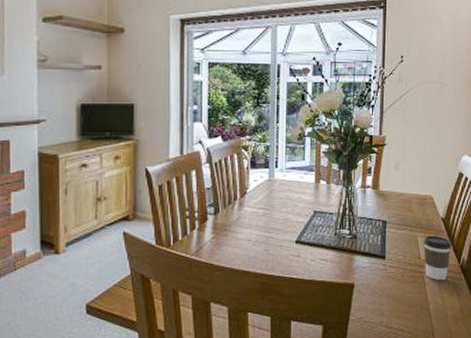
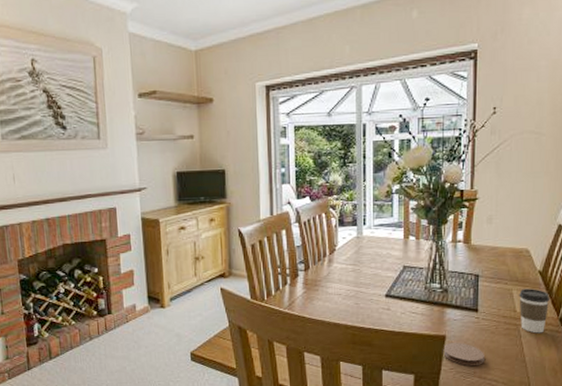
coaster: none [351,291,391,315] -> present [443,343,484,366]

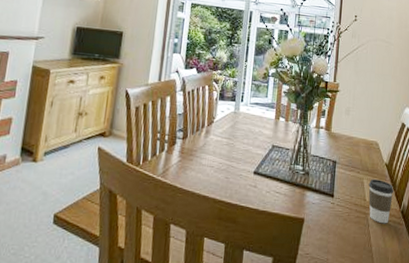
coaster: present [443,343,484,366] -> none [301,226,337,252]

